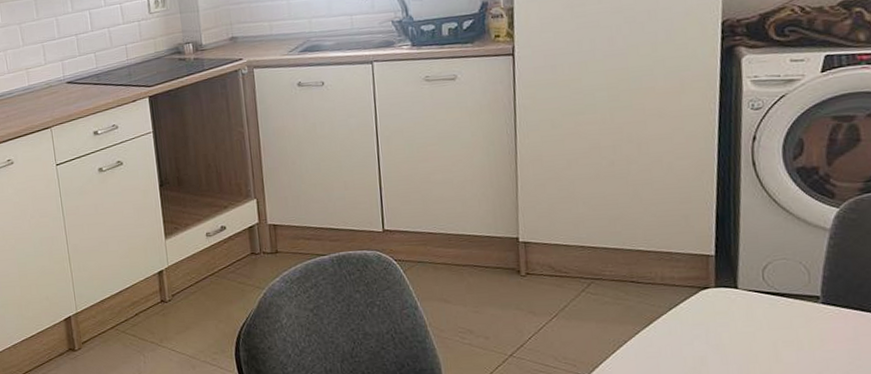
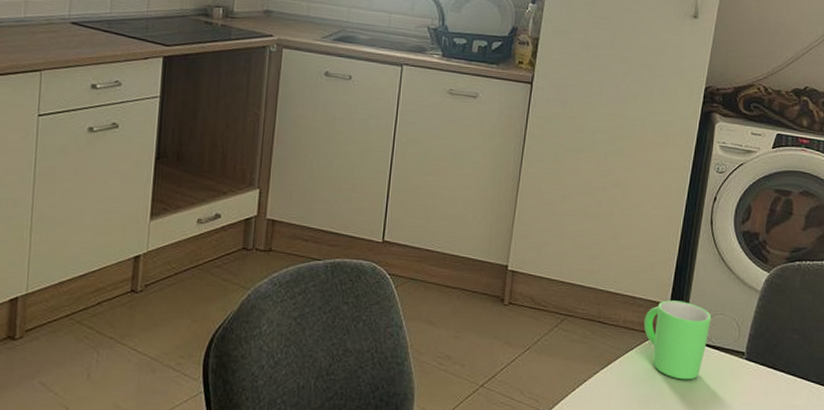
mug: none [685,250,771,332] -> present [643,300,712,380]

